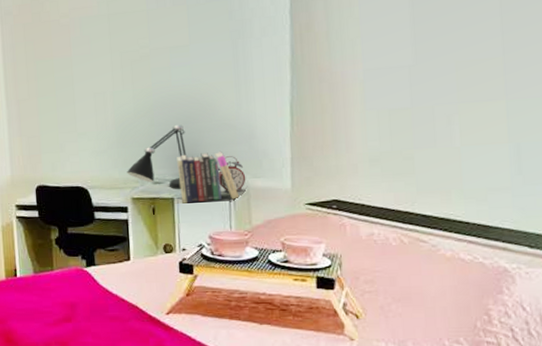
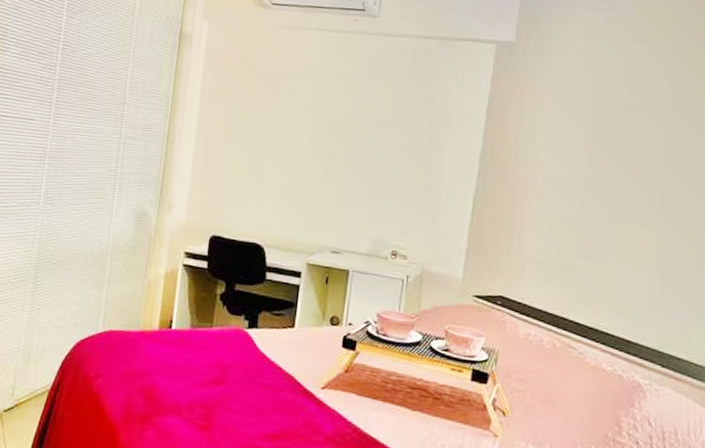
desk lamp: present [127,125,188,190] -> none [307,197,371,263]
books: present [177,150,240,204] -> none [356,227,413,281]
alarm clock: present [218,156,246,193] -> none [395,237,422,274]

